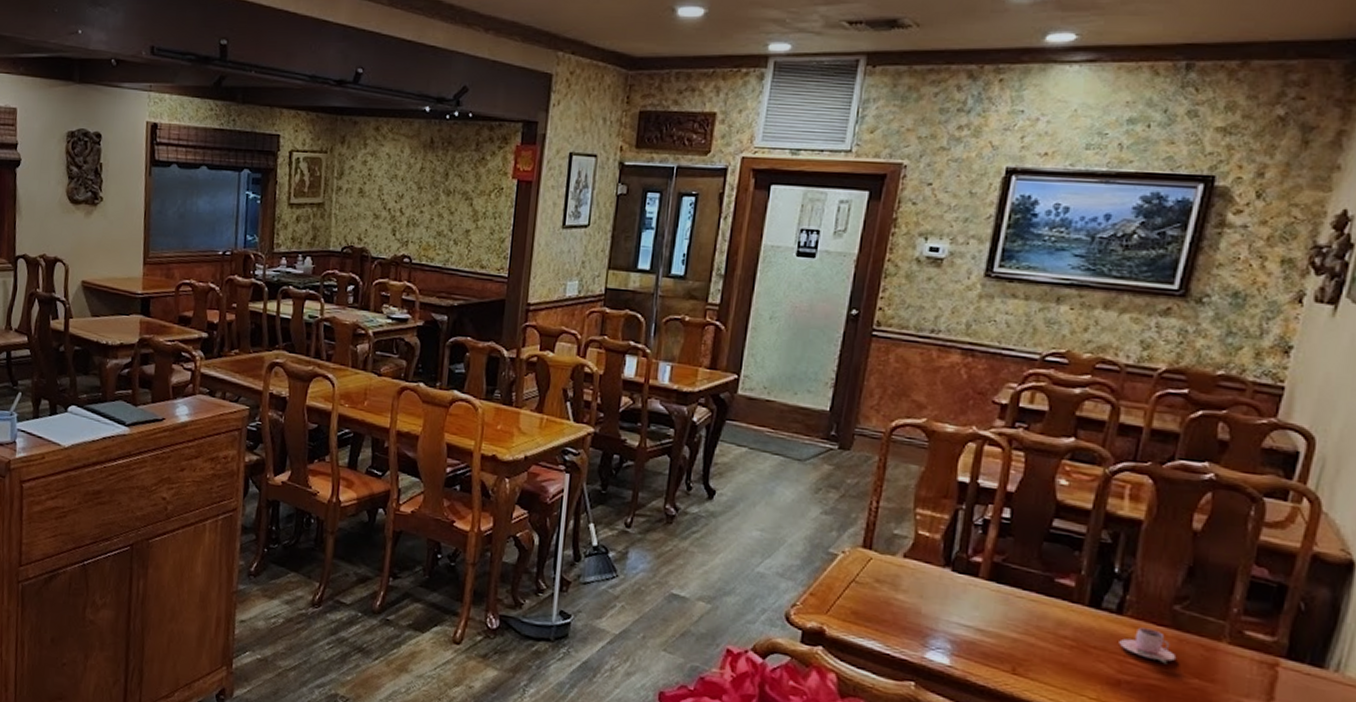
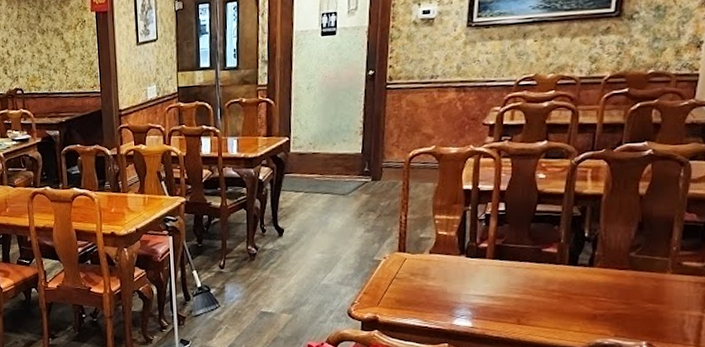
teacup: present [1119,627,1177,665] -> none [593,273,635,297]

